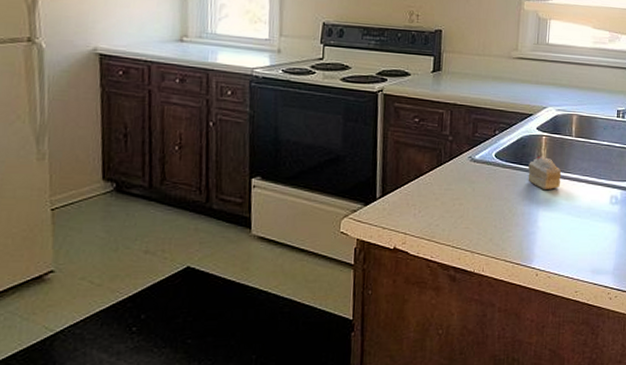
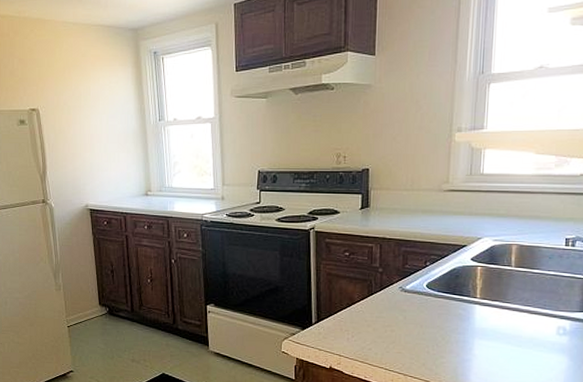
cake slice: present [528,157,562,190] -> none [462,287,500,319]

